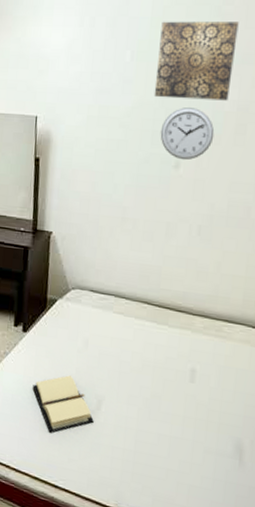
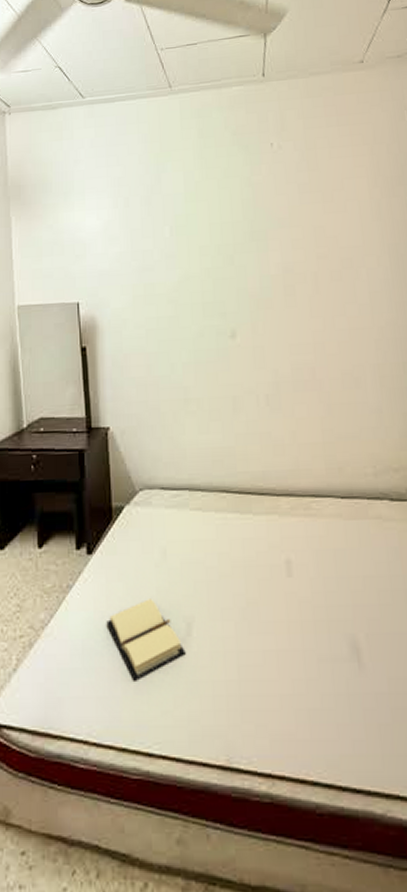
wall art: present [154,21,239,101] -> none [196,190,273,269]
wall clock: present [160,107,215,161] -> none [211,275,265,329]

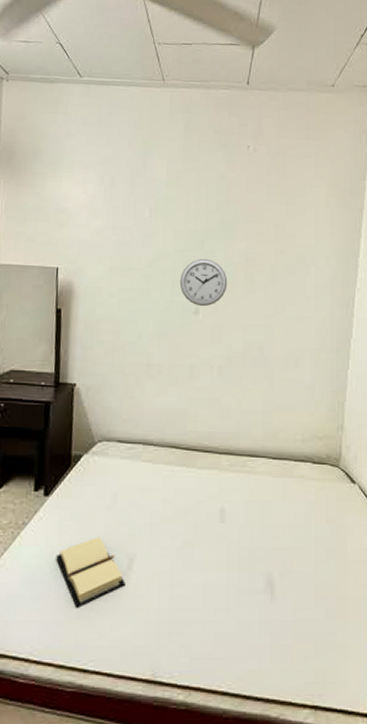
wall clock: none [211,275,265,329] -> present [179,259,228,307]

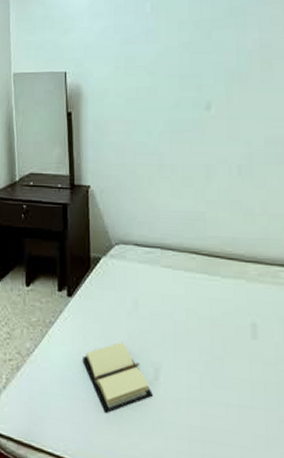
wall clock: present [179,259,228,307] -> none [187,50,241,101]

